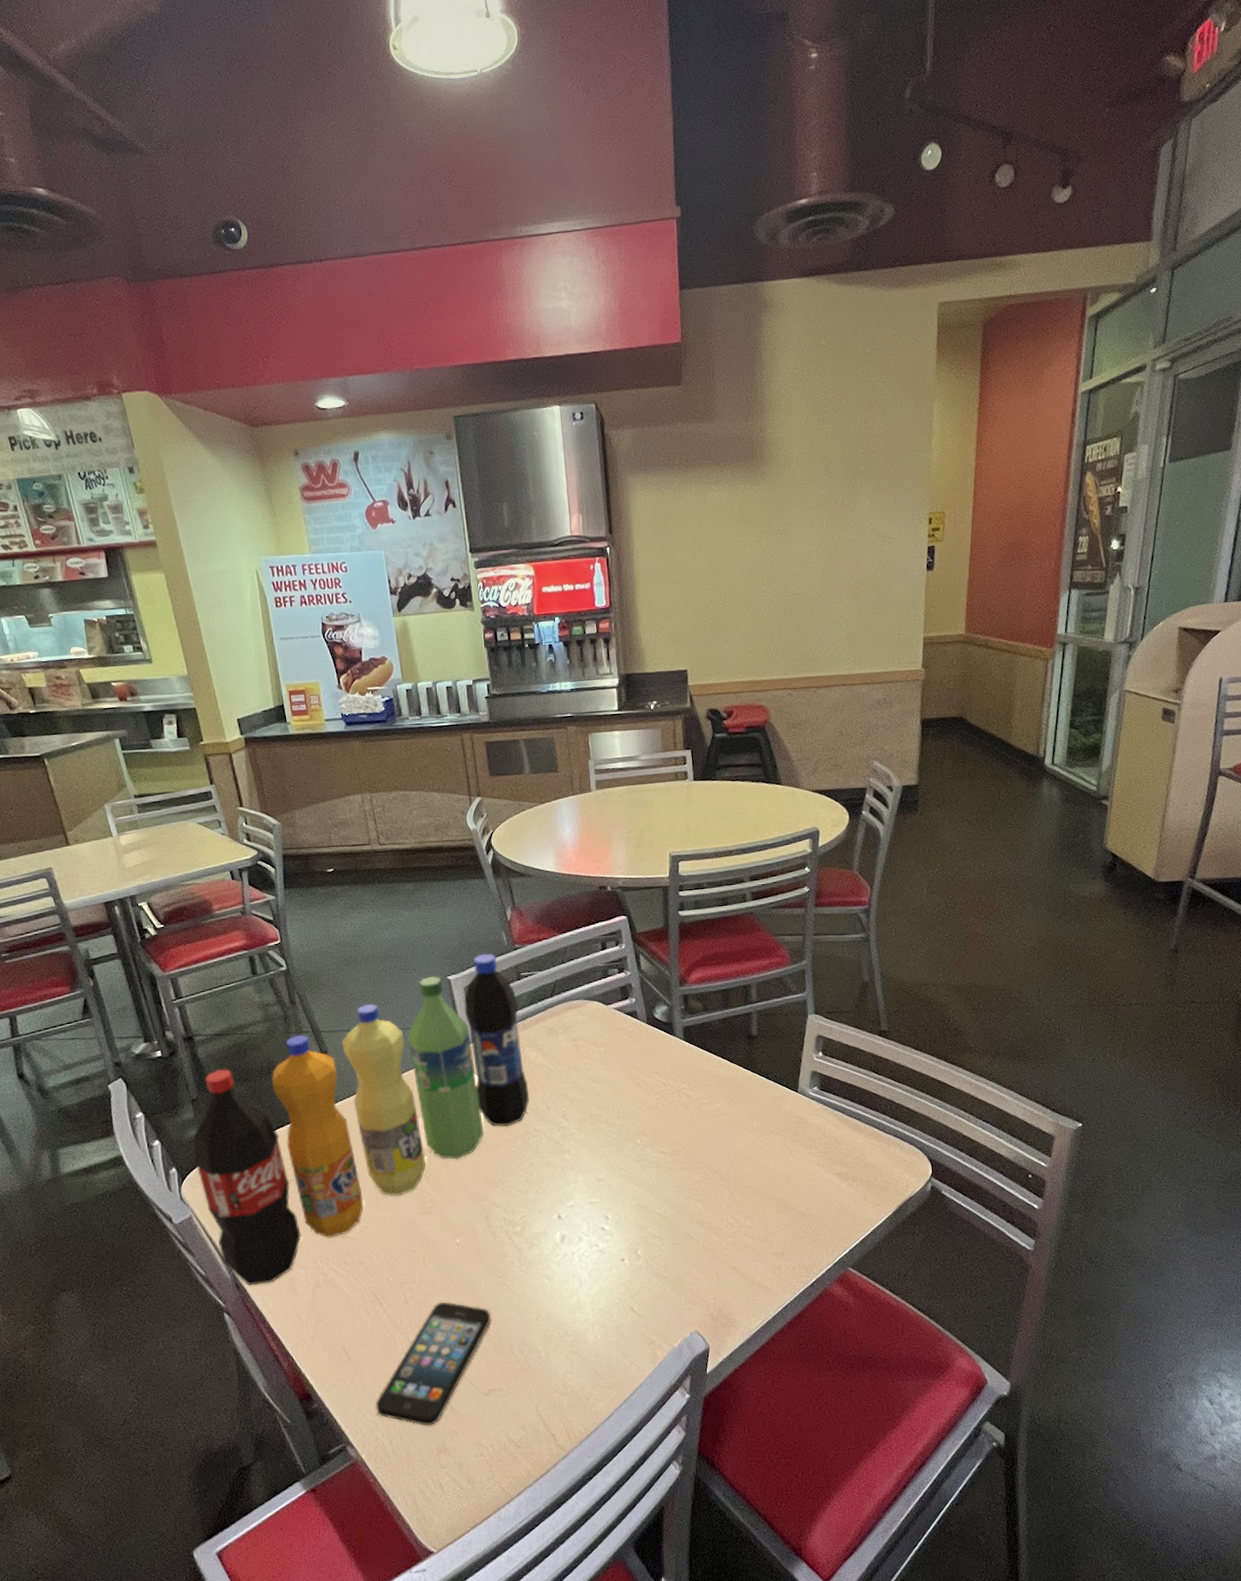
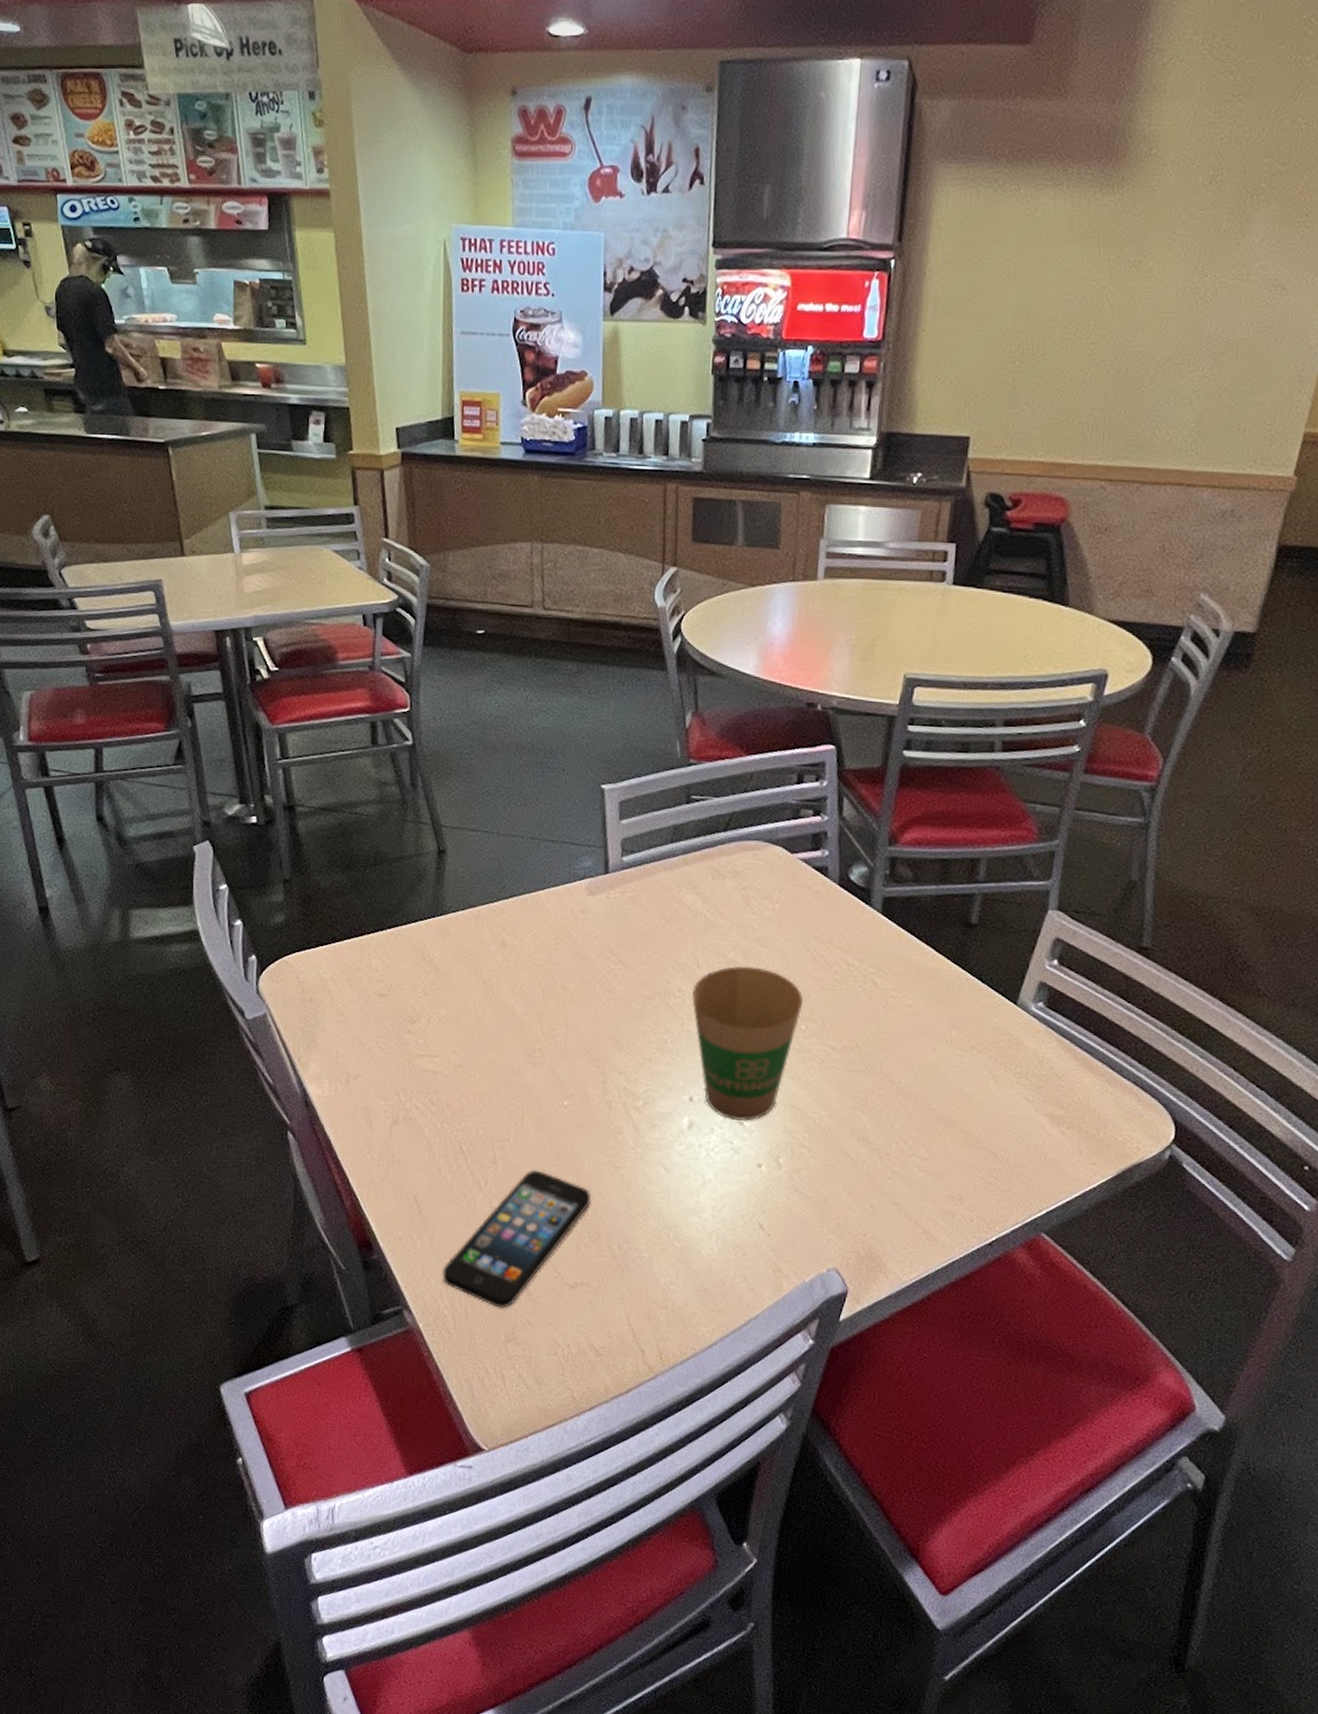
soda bottle: present [194,953,529,1286] -> none [277,764,682,1108]
paper cup: none [546,1099,636,1227] -> present [692,966,803,1121]

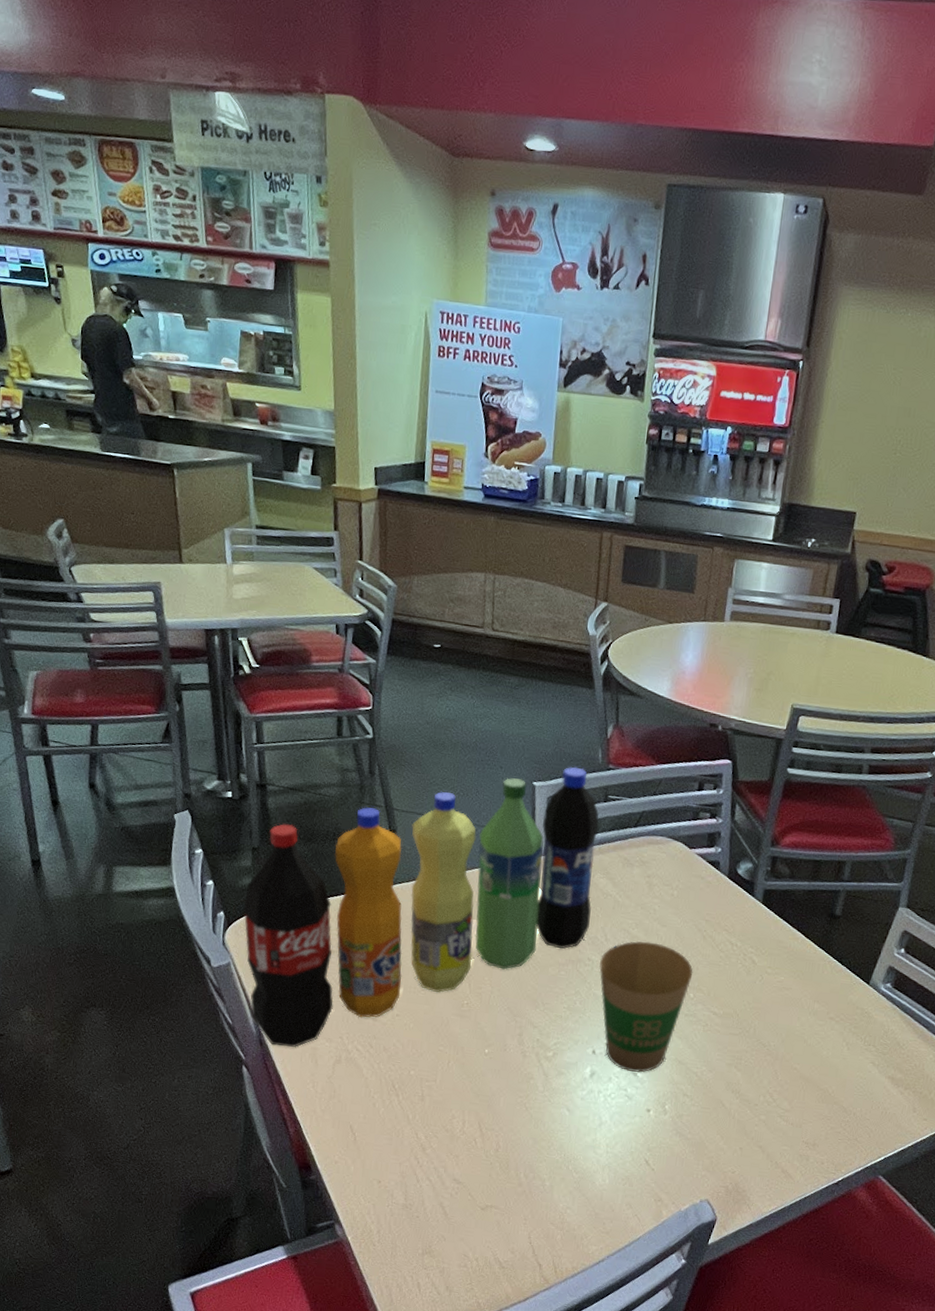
soda bottle: none [277,764,682,1108] -> present [243,766,600,1047]
smartphone: present [442,1170,592,1308] -> none [371,1107,504,1225]

